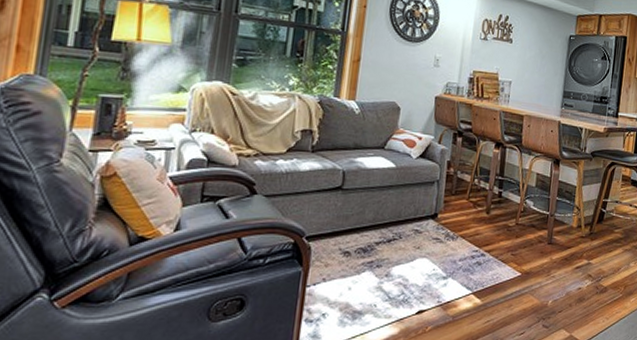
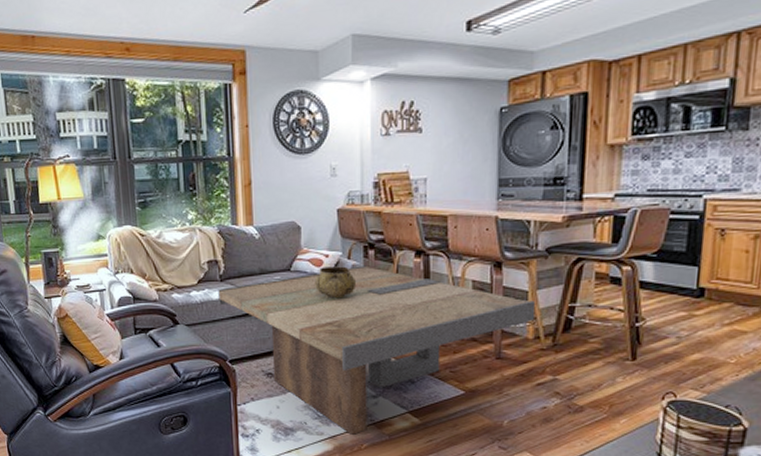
coffee table: none [306,151,581,317] -> present [218,265,536,435]
decorative bowl: none [405,148,443,180] -> present [315,266,357,299]

